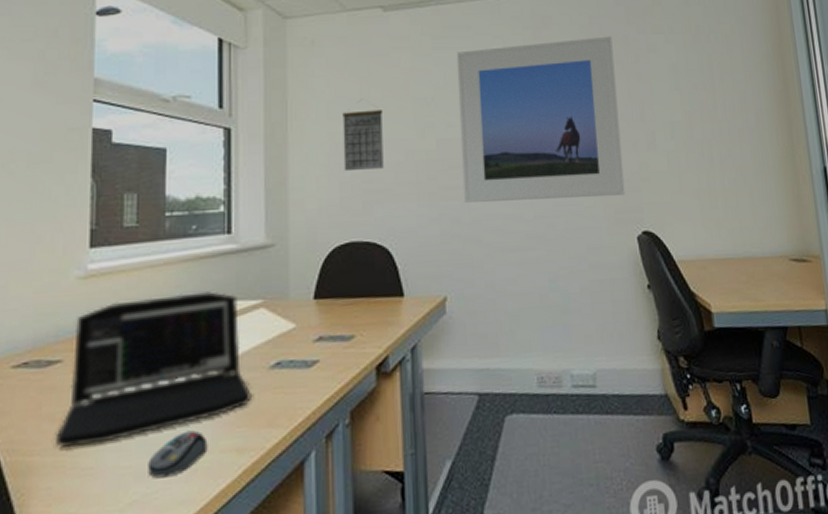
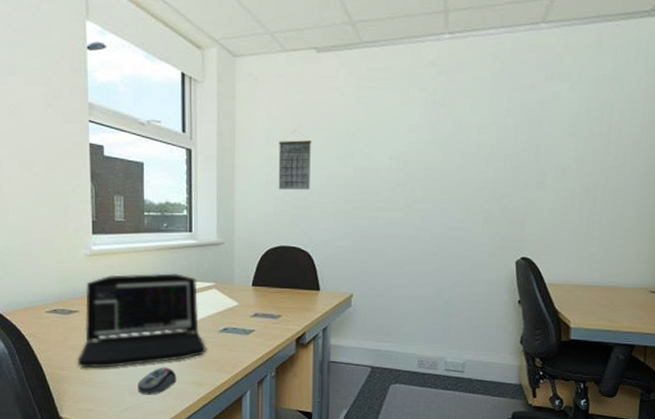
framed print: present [456,36,625,203] -> none [372,82,520,227]

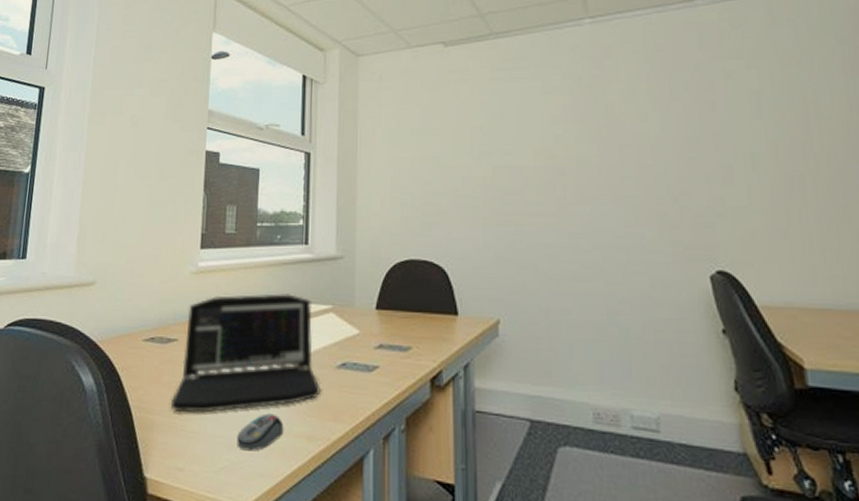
calendar: present [278,140,312,190] -> none [405,138,443,194]

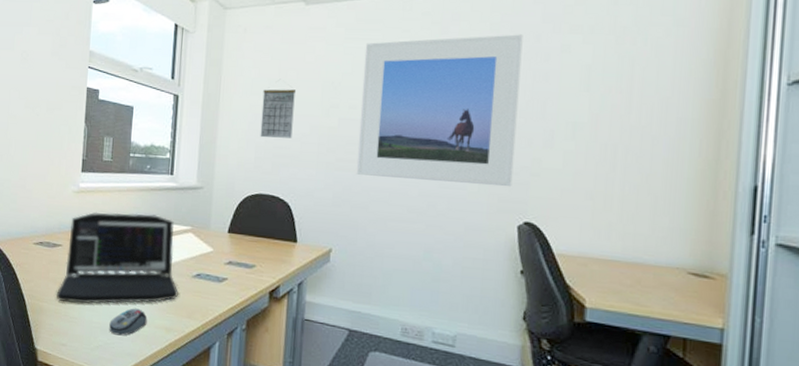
calendar: none [405,138,443,194] -> present [260,89,297,138]
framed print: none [513,63,696,232] -> present [356,34,523,187]

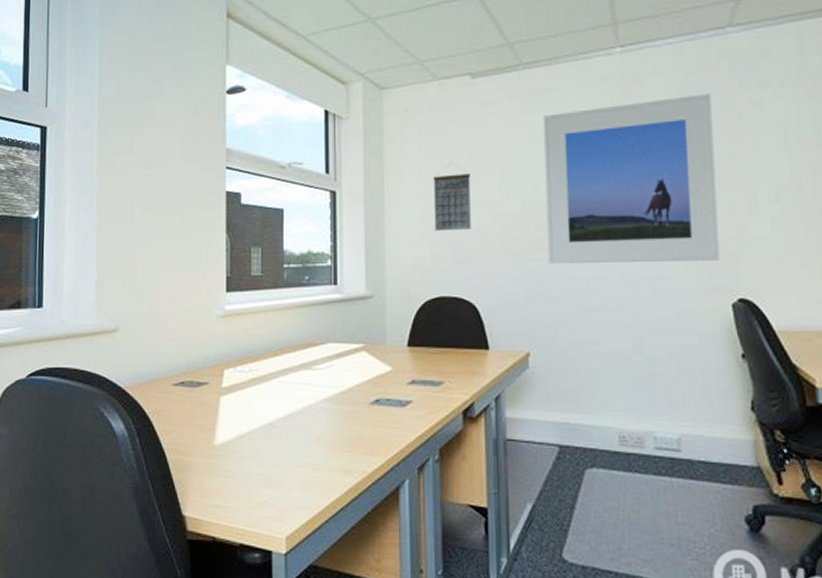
laptop: present [57,212,179,304] -> none [206,334,356,452]
computer mouse: present [109,308,148,336] -> none [274,450,320,486]

